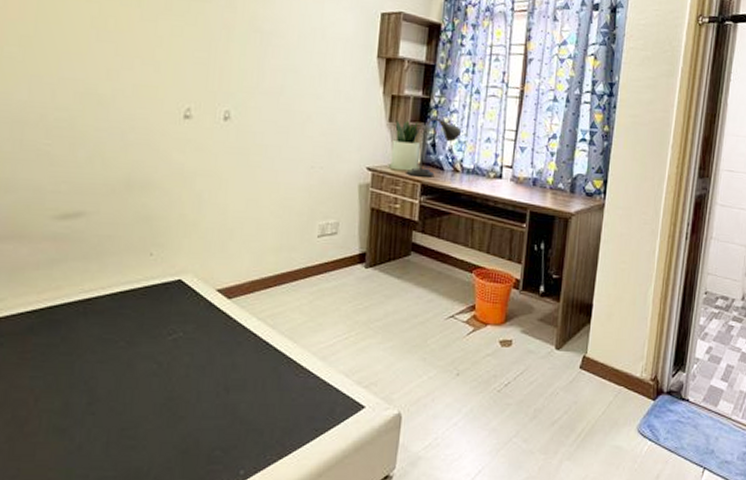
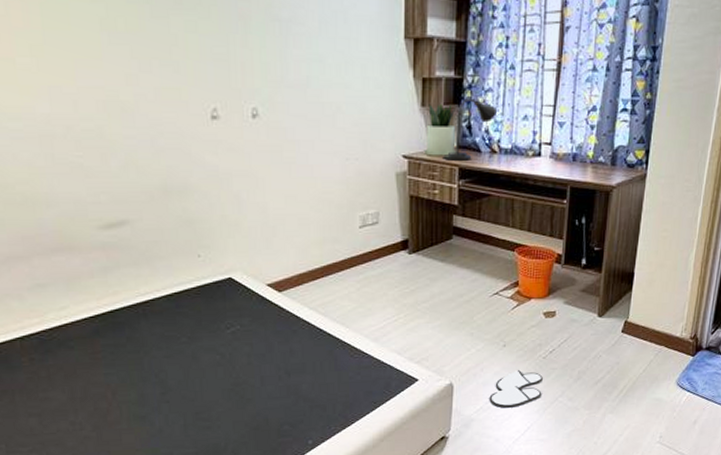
slippers: none [439,402,497,446] -> present [489,369,543,408]

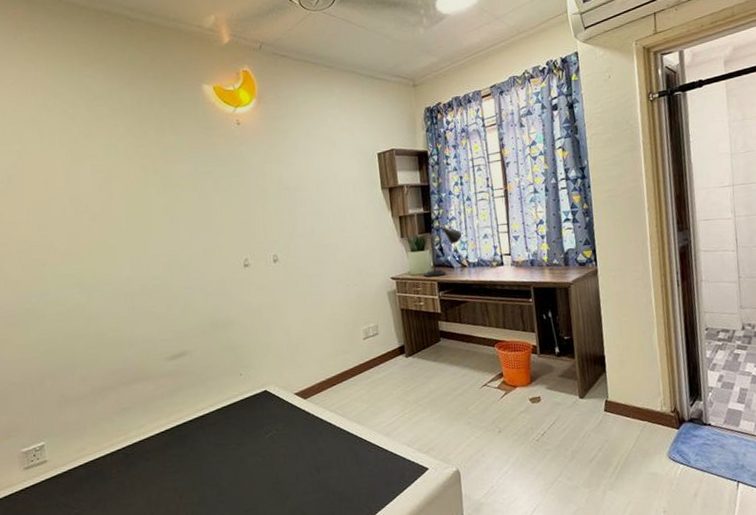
slippers: present [489,369,543,408] -> none [493,453,542,491]

